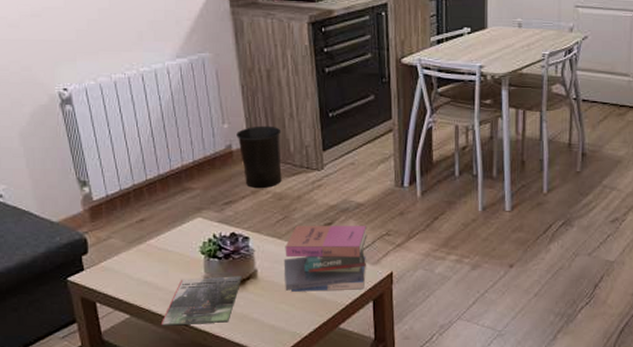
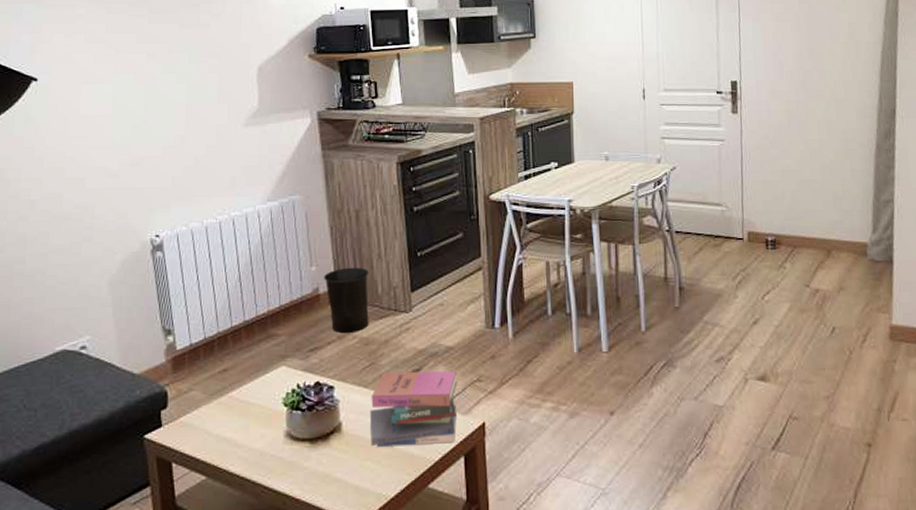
magazine: present [160,276,242,326] -> none [238,430,325,489]

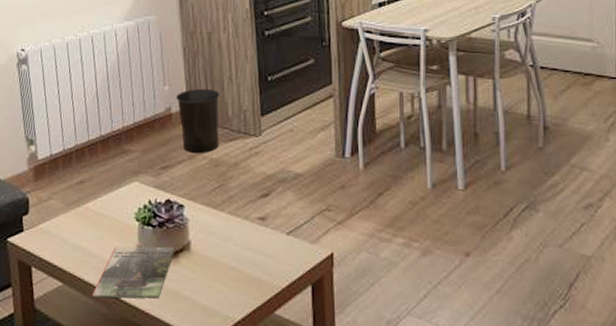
magazine: none [238,430,325,489] -> present [91,246,175,299]
books: present [369,370,458,447] -> none [218,194,306,271]

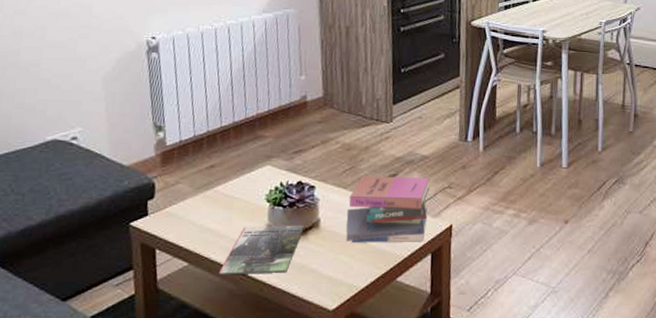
waste bin: present [176,88,220,153] -> none [312,78,355,138]
books: none [218,194,306,271] -> present [346,175,430,243]

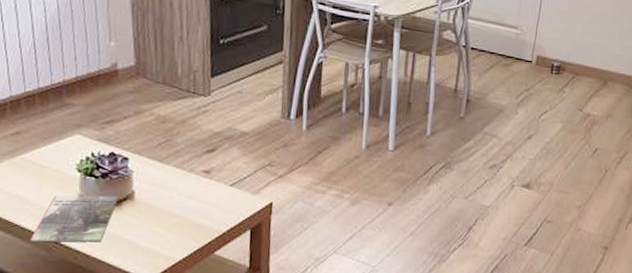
books: present [346,175,430,243] -> none [162,149,250,218]

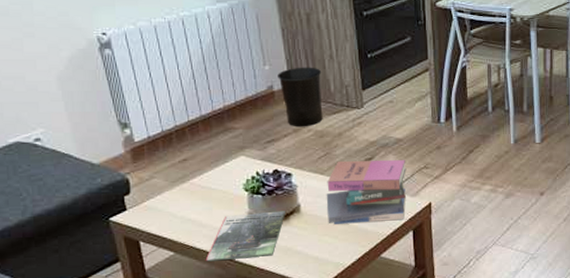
waste bin: none [123,46,170,110] -> present [278,67,323,126]
books: none [162,149,250,218] -> present [326,159,407,224]

